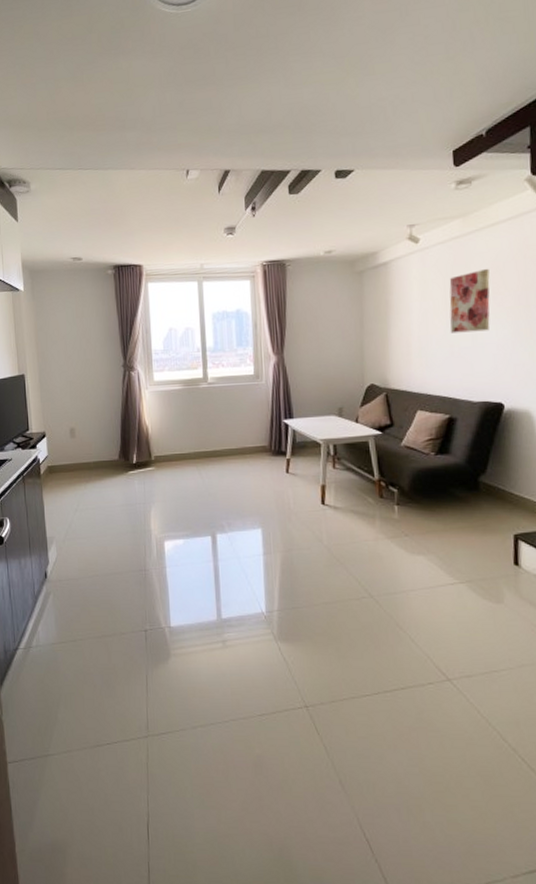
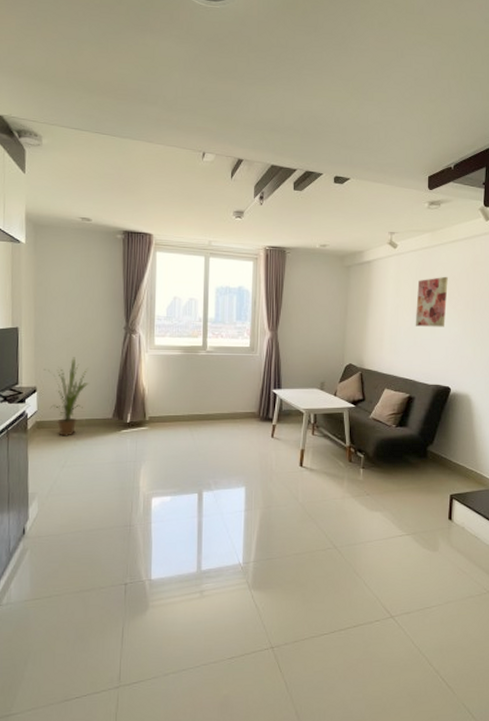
house plant: none [51,399,94,480] -> present [44,357,89,436]

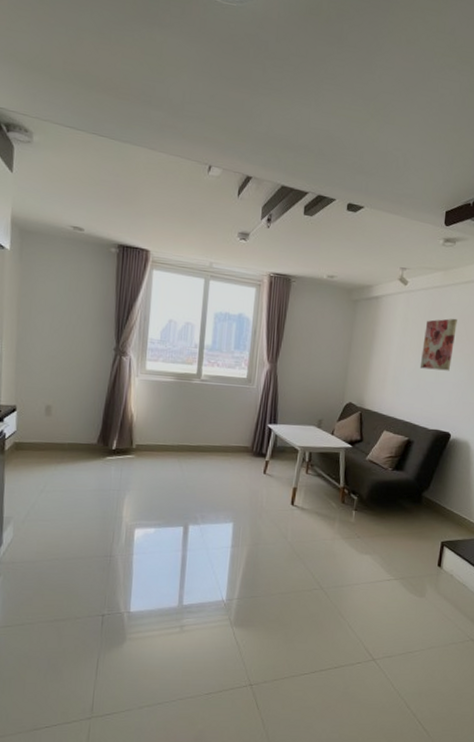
house plant: present [44,357,89,436] -> none [26,376,74,460]

